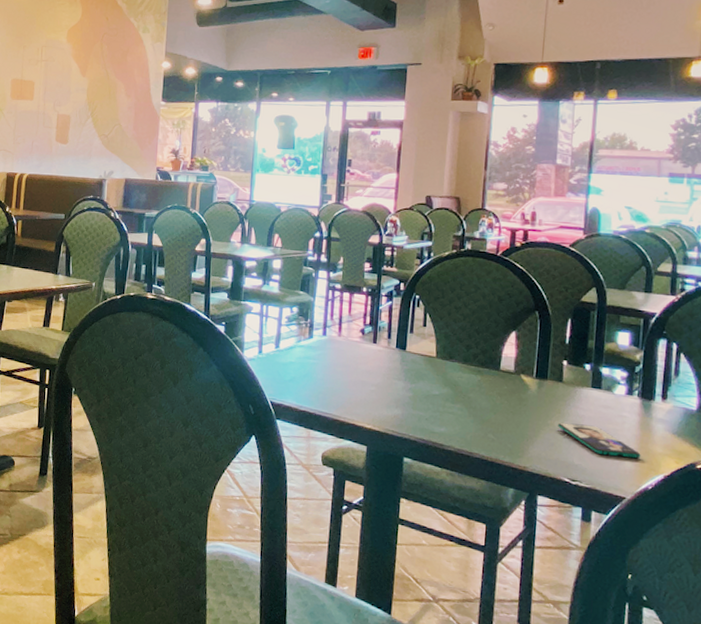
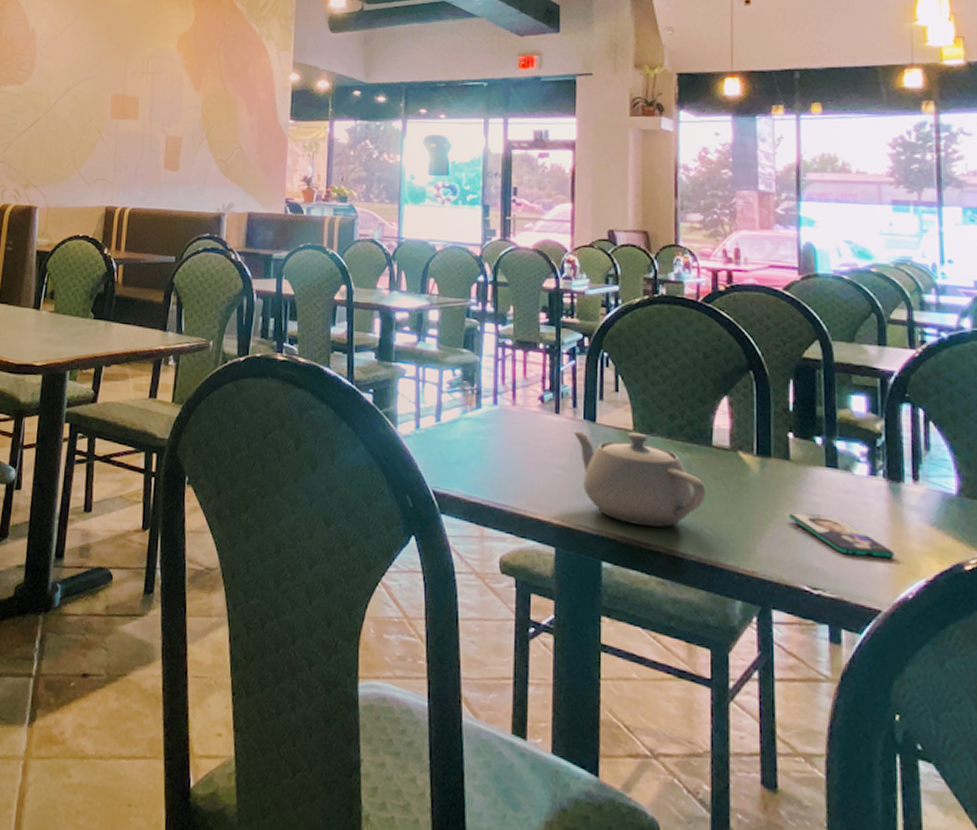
teapot: none [387,356,492,432] -> present [573,430,707,528]

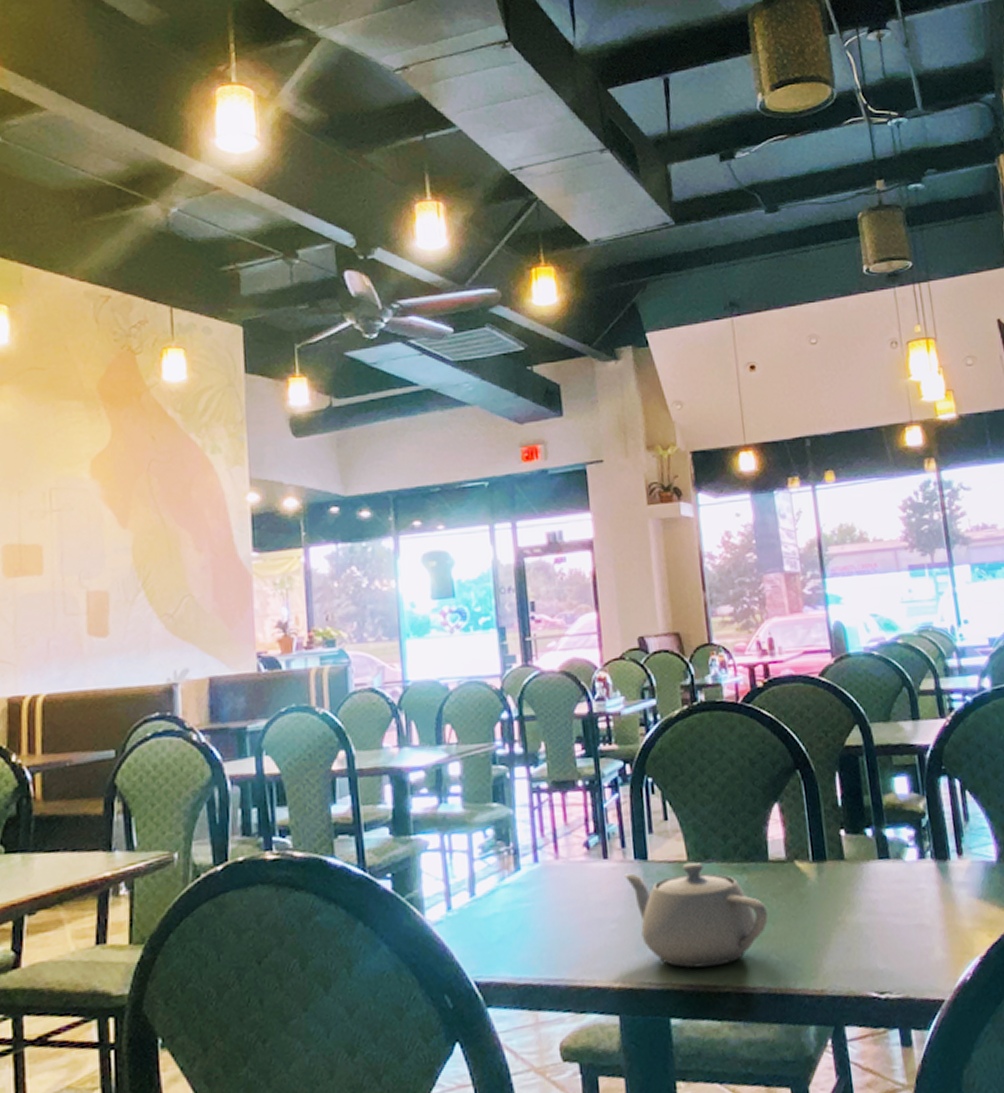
smartphone: present [789,512,895,559] -> none [850,910,950,949]

